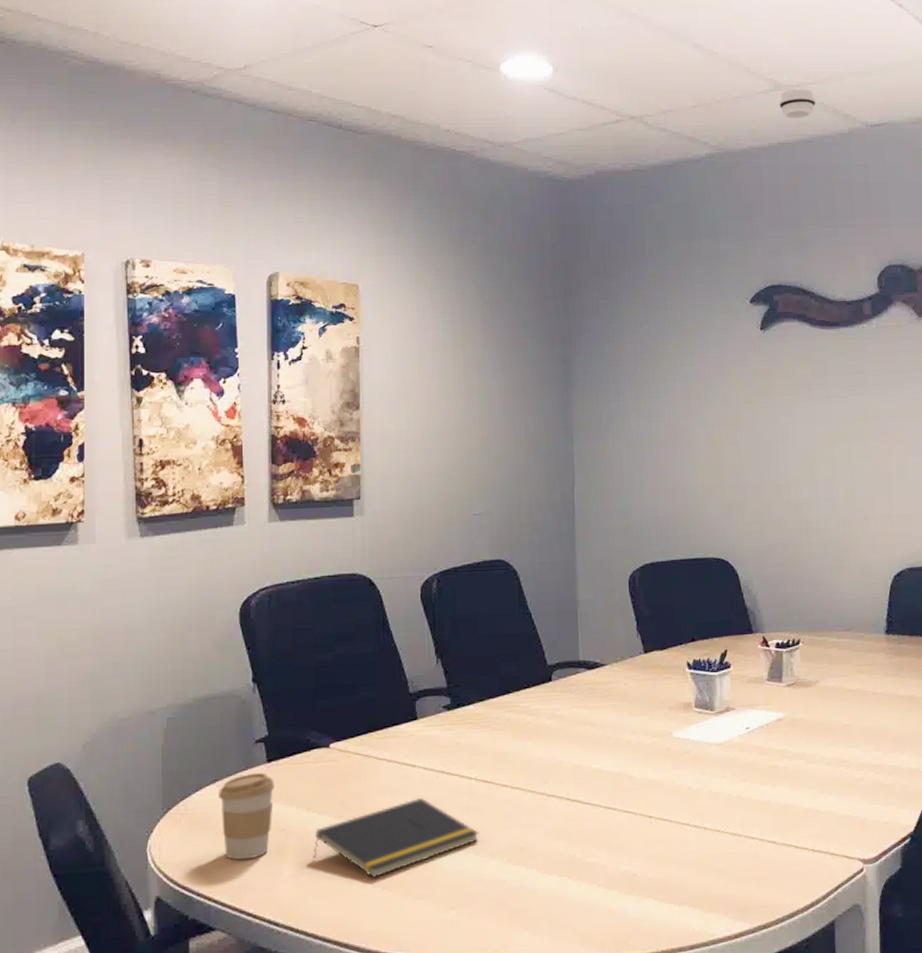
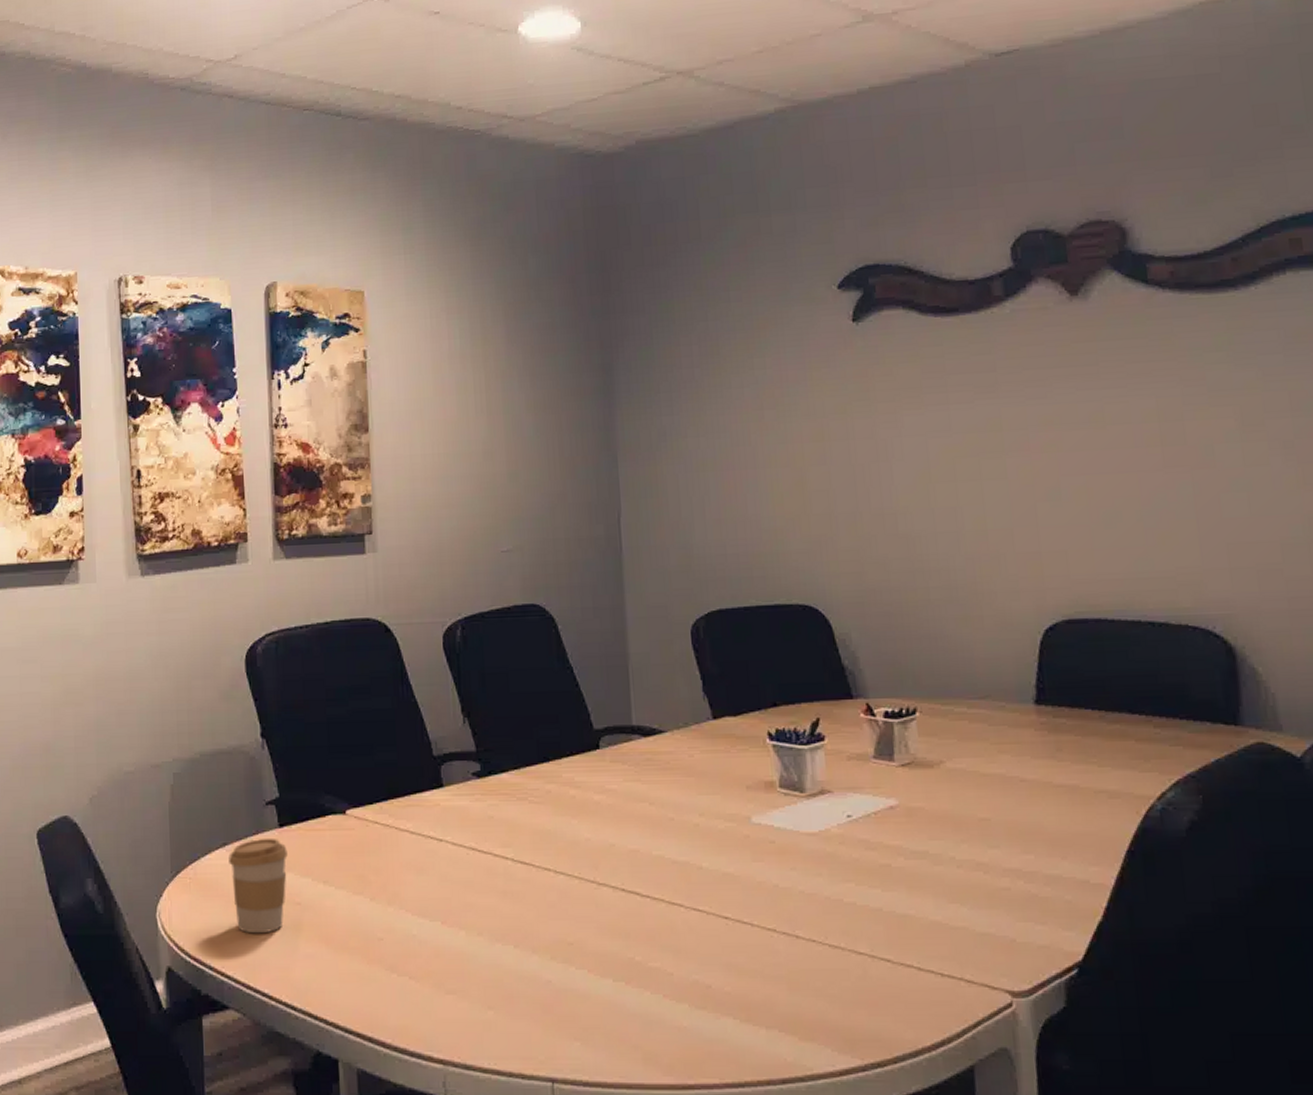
notepad: present [313,797,479,879] -> none [331,876,518,966]
smoke detector: present [778,89,816,119] -> none [868,16,920,56]

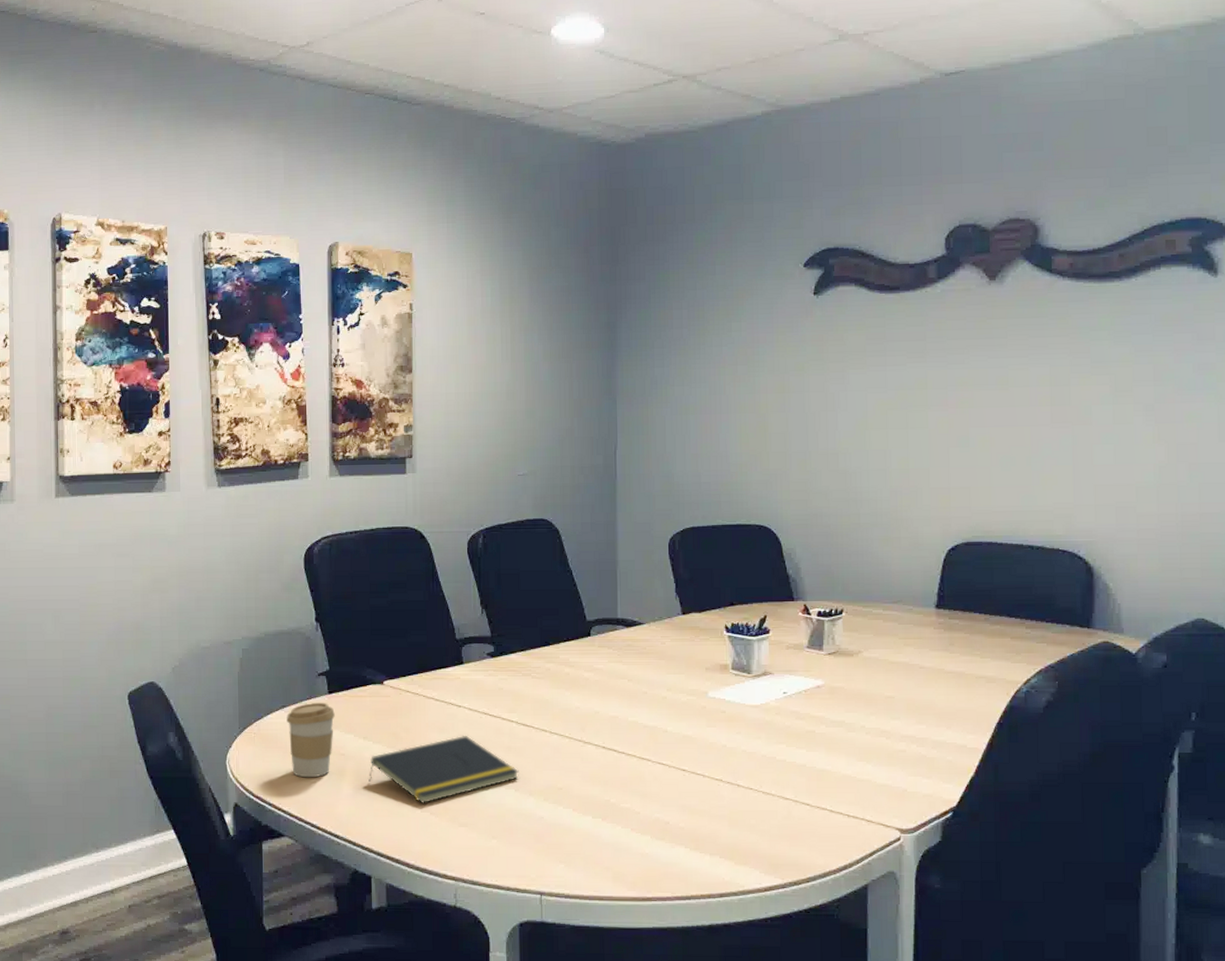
notepad: none [331,876,518,966] -> present [369,735,519,804]

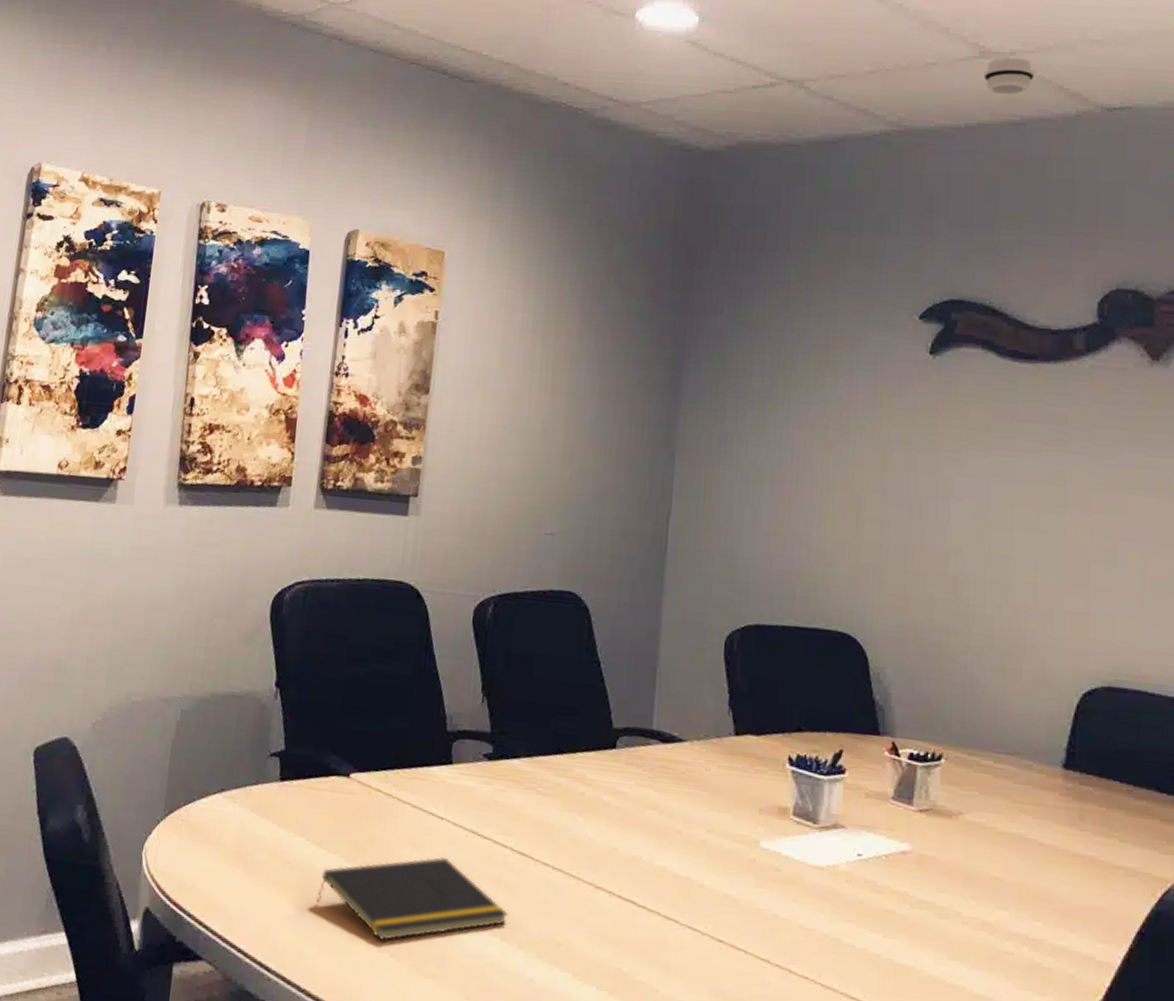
coffee cup: present [286,702,335,778] -> none [222,789,285,888]
smoke detector: none [843,37,885,71] -> present [983,58,1035,95]

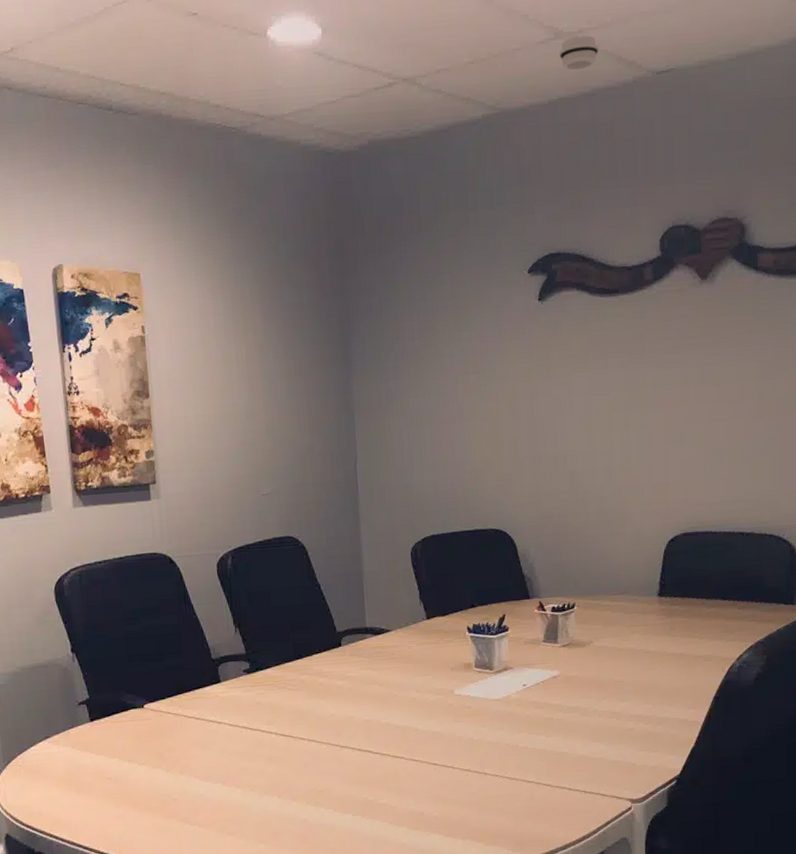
notepad: present [316,856,508,942] -> none [136,749,281,818]

